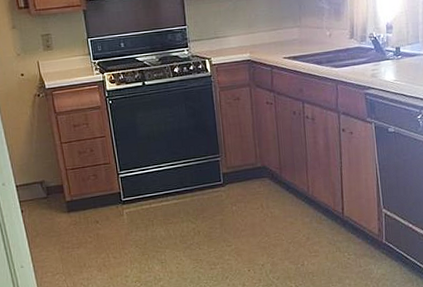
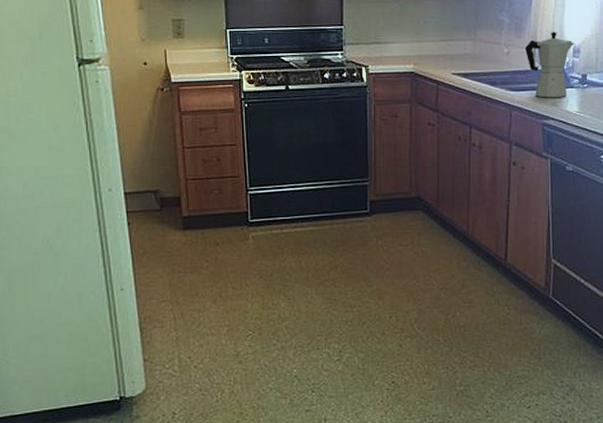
moka pot: none [345,12,388,71] -> present [525,31,575,98]

